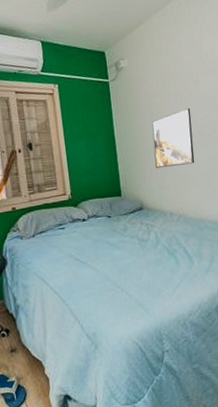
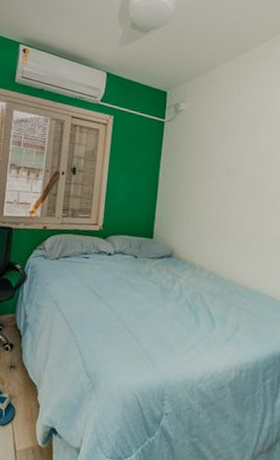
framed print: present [151,107,195,169] -> none [195,162,245,221]

